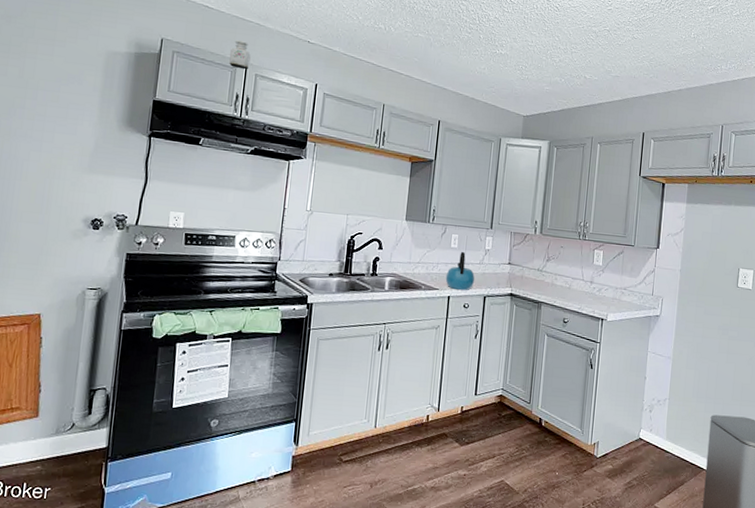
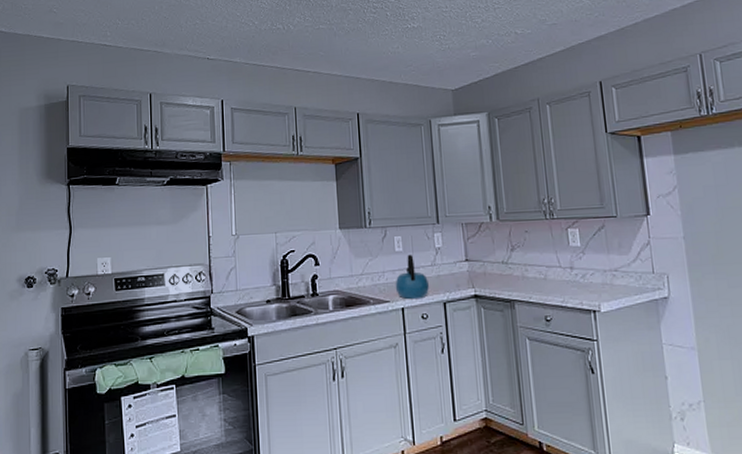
decorative bottle: present [229,39,251,70] -> none [132,71,153,101]

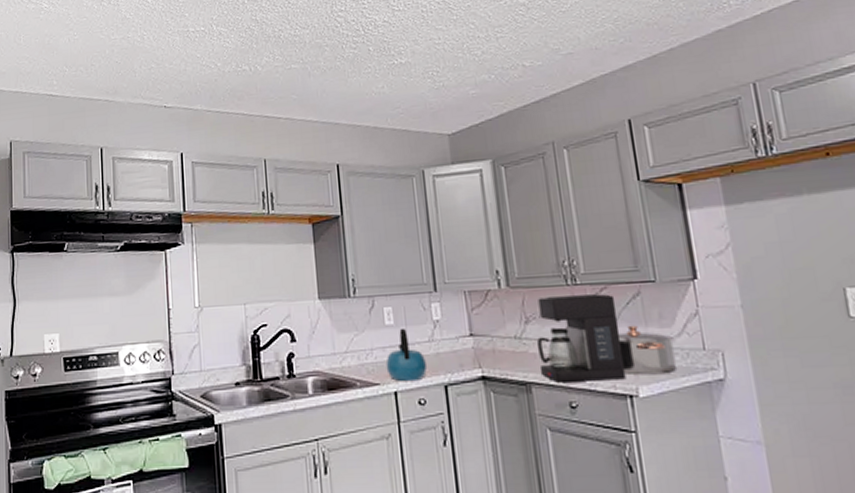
coffee maker: none [520,227,591,300] -> present [536,294,626,383]
cooking pot: none [586,252,632,294] -> present [618,325,678,375]

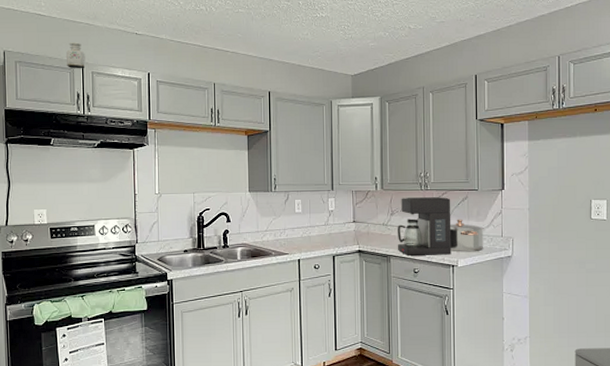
decorative bottle: none [81,122,105,156] -> present [65,41,85,69]
kettle: present [385,328,428,382] -> none [293,215,323,253]

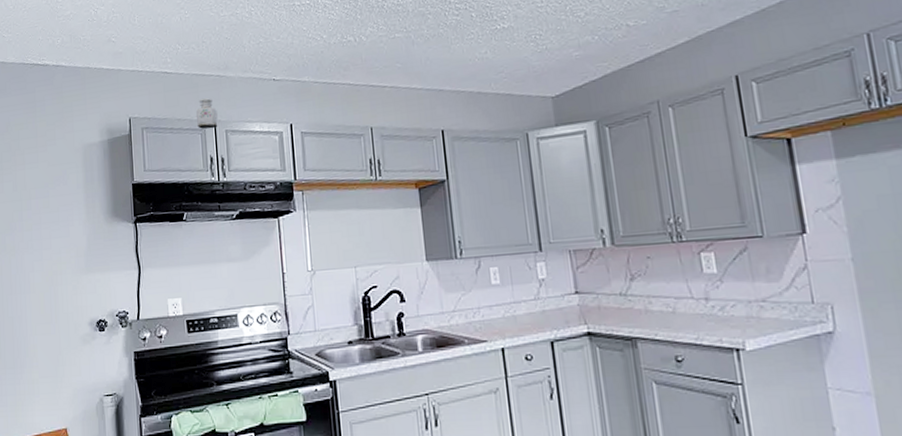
coffee maker: present [397,197,452,256] -> none [641,250,733,337]
cooking pot: present [450,219,484,252] -> none [724,280,785,329]

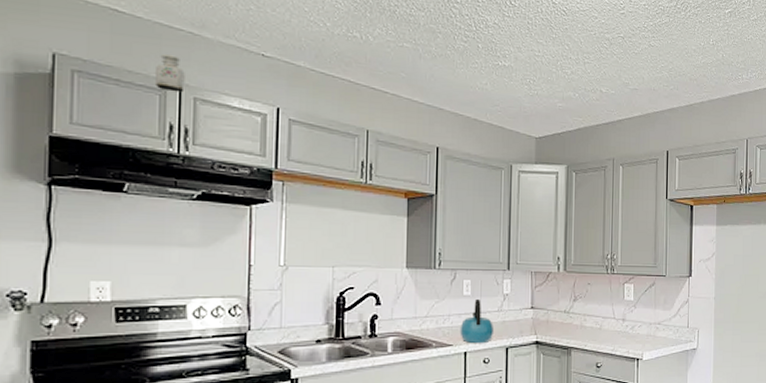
kettle: none [492,287,534,339] -> present [460,298,495,344]

